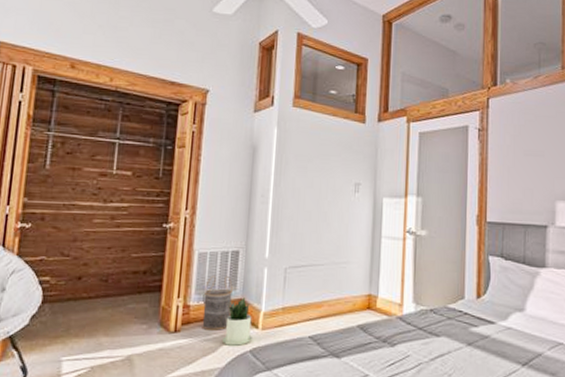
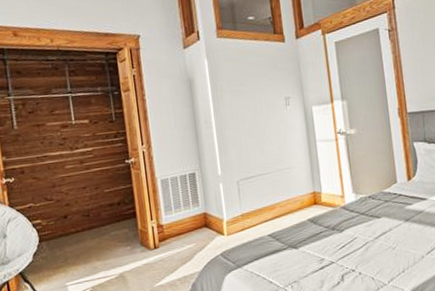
basket: present [202,275,233,330] -> none [172,195,199,243]
planter: present [222,297,253,346] -> none [193,211,222,253]

